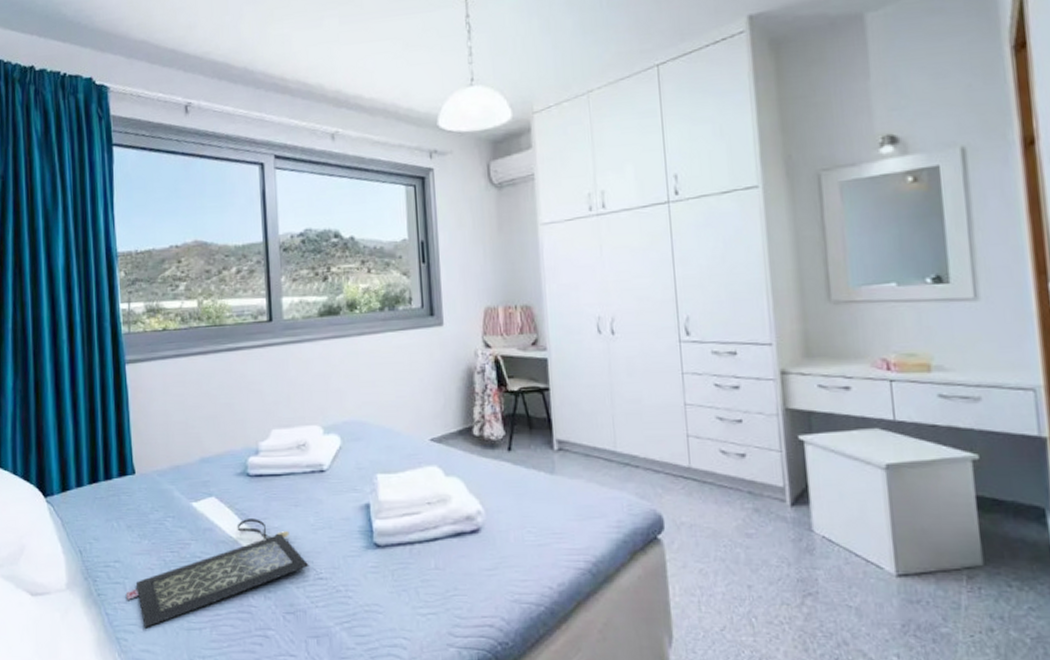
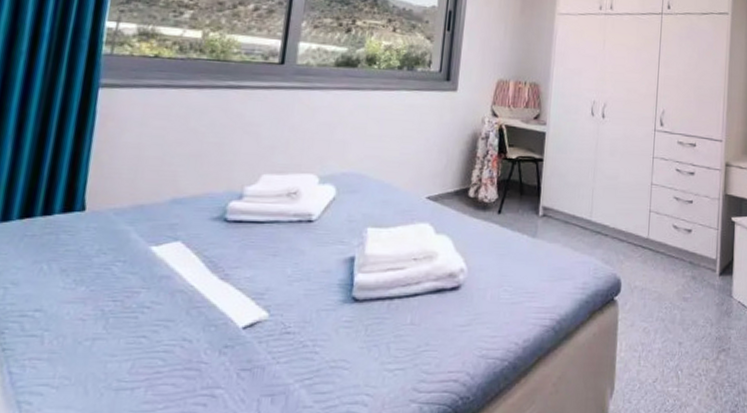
clutch bag: present [127,518,309,629] -> none [42,267,278,389]

